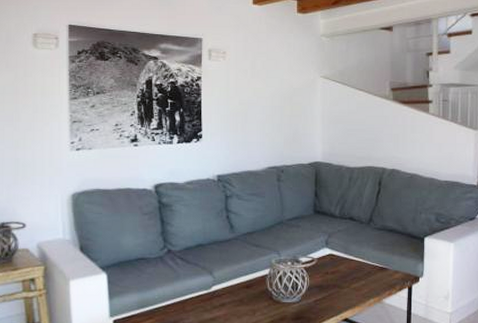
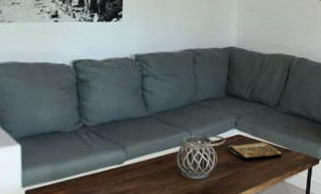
book: none [319,260,378,281] -> present [227,141,282,161]

